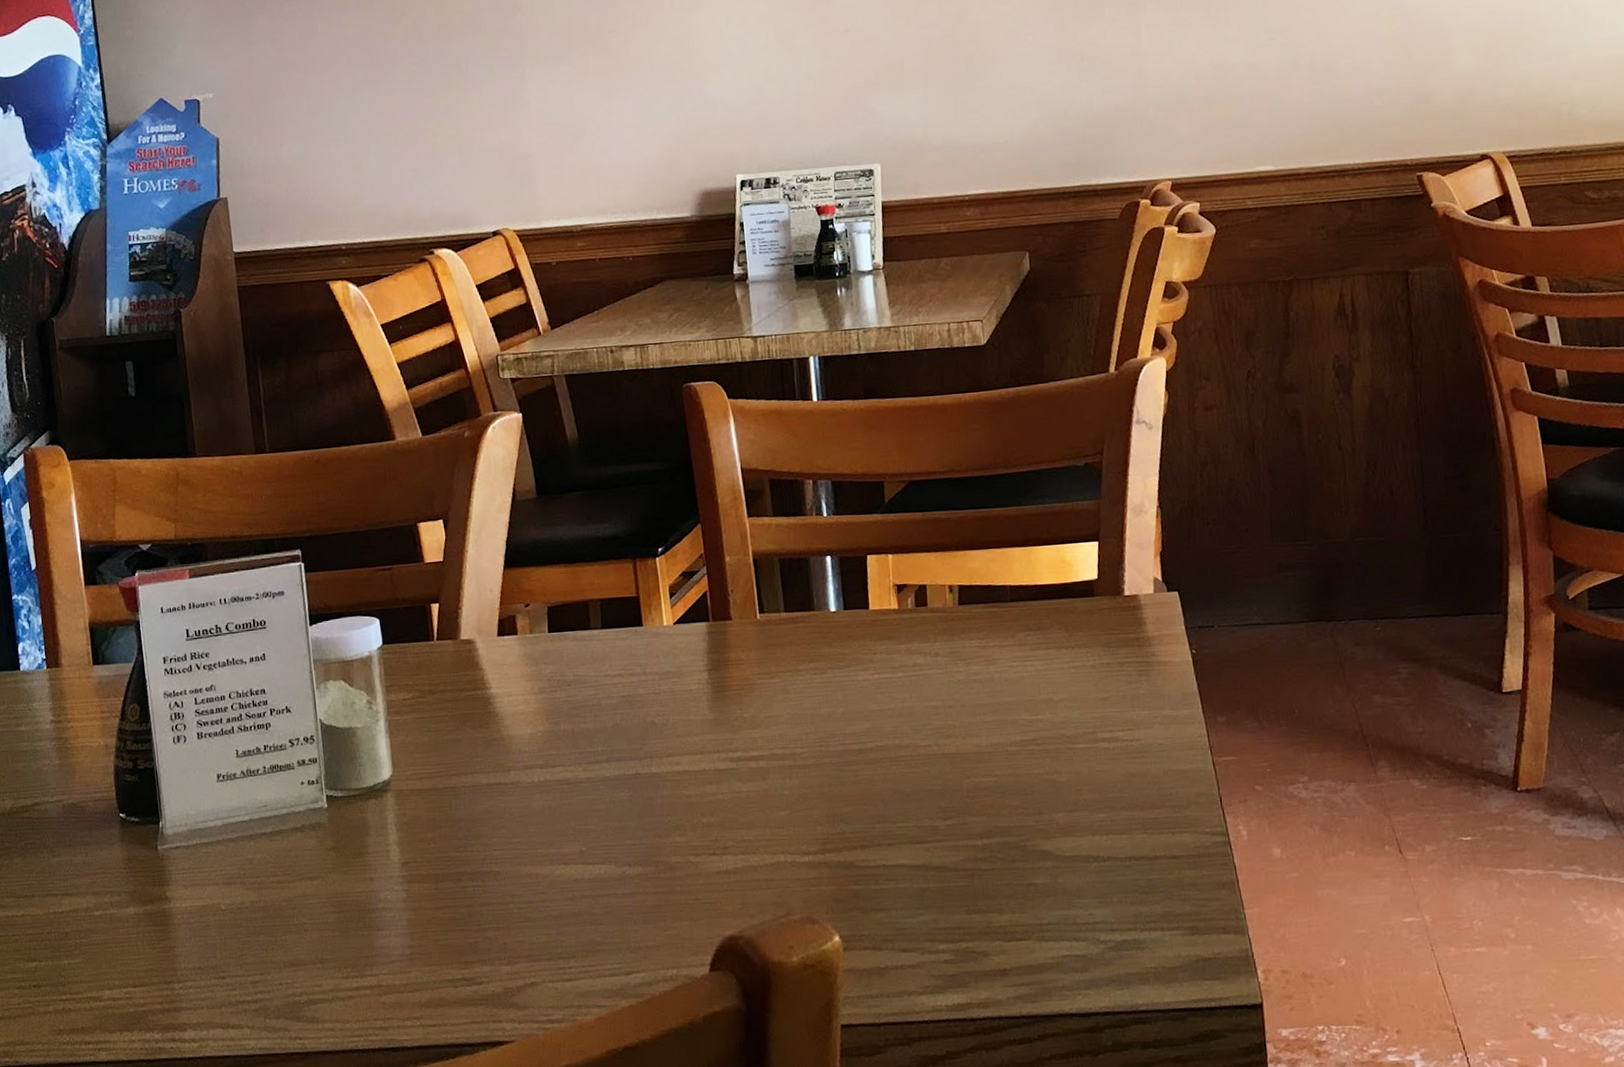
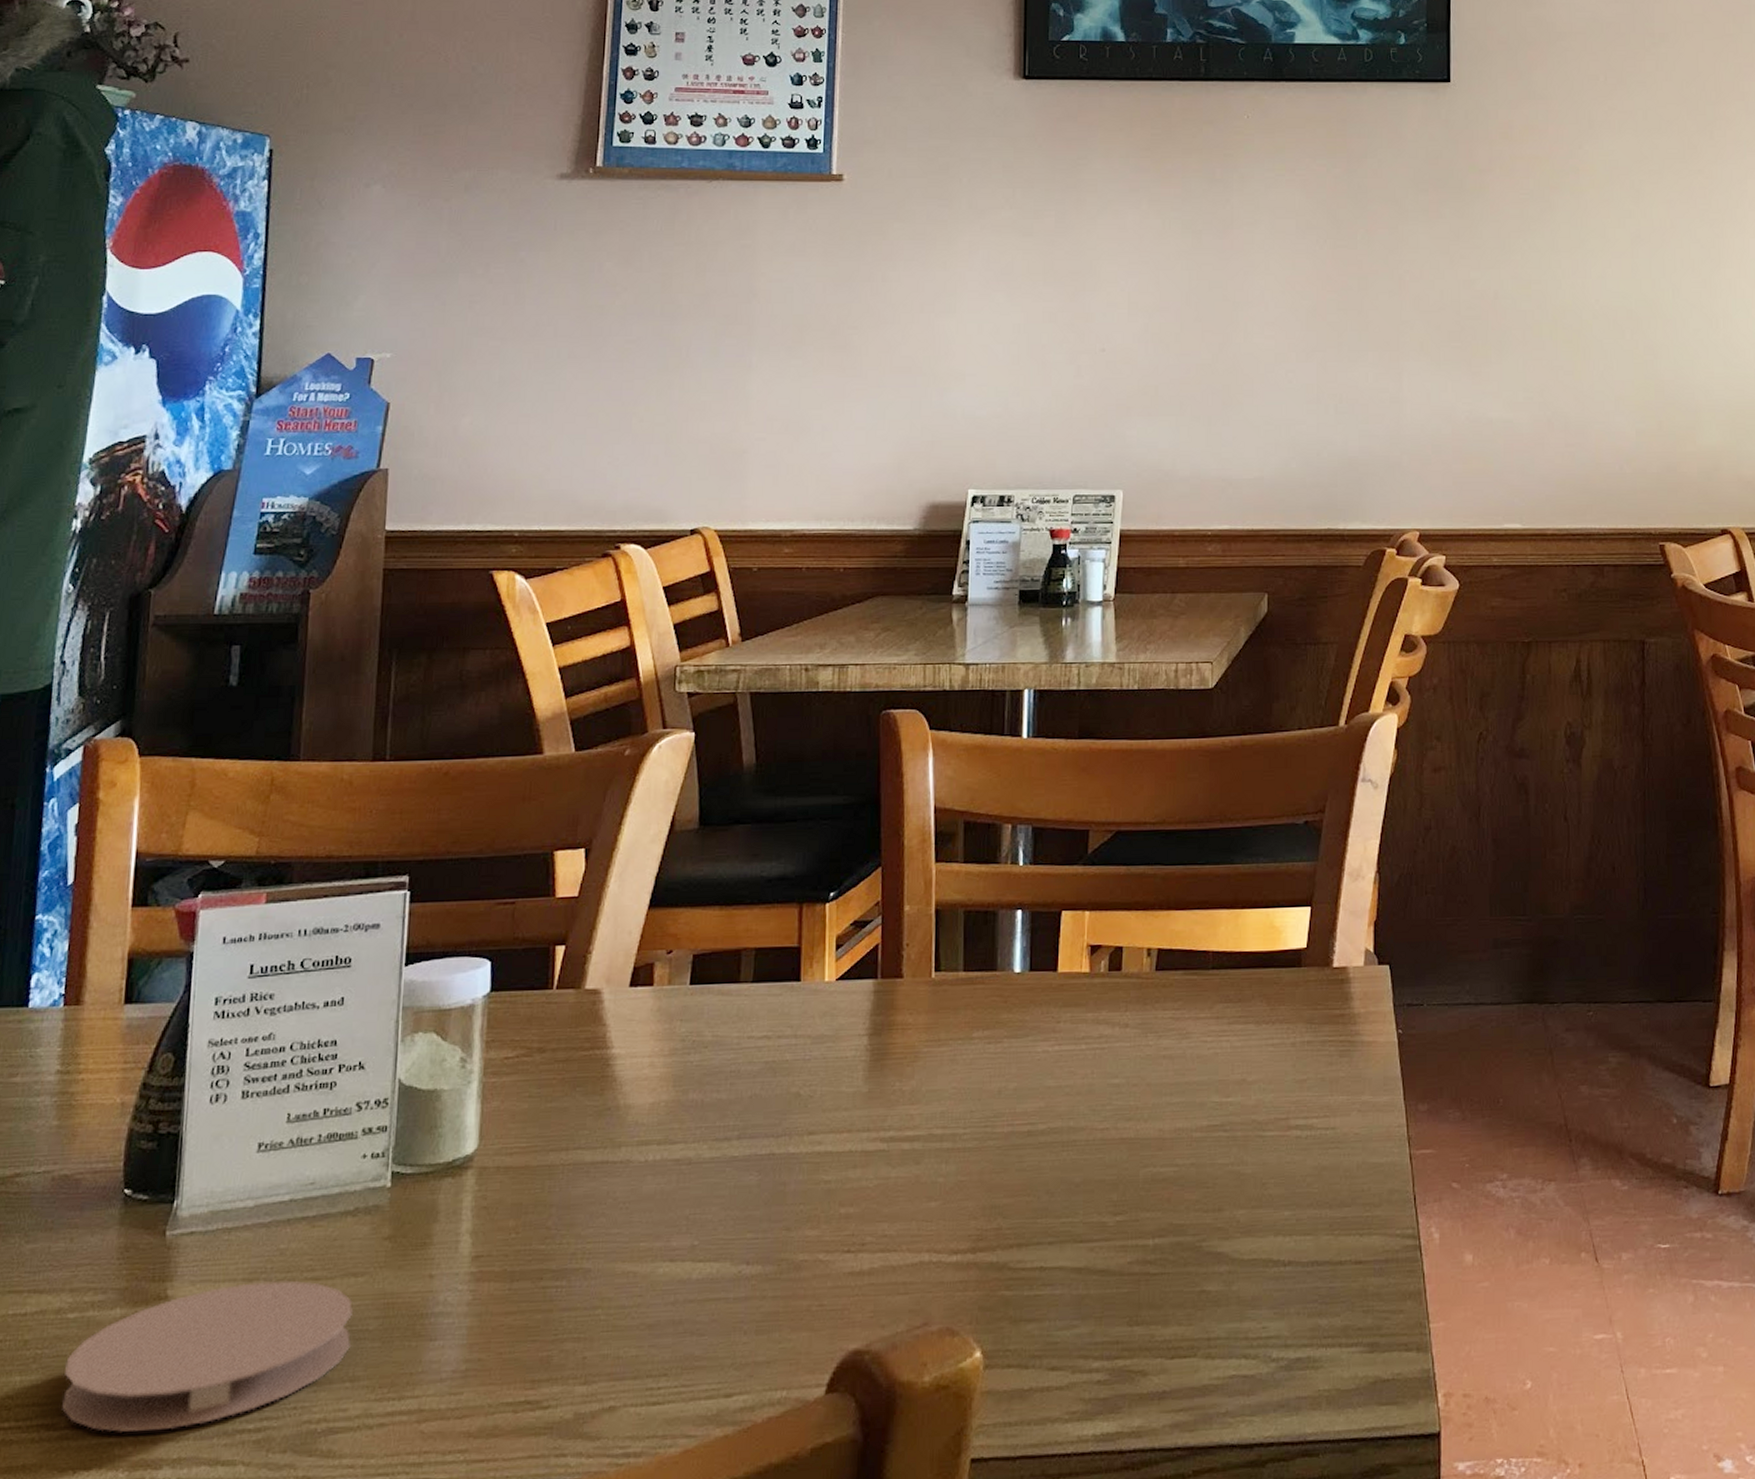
coaster: none [99,884,317,1003] -> present [62,1280,354,1432]

